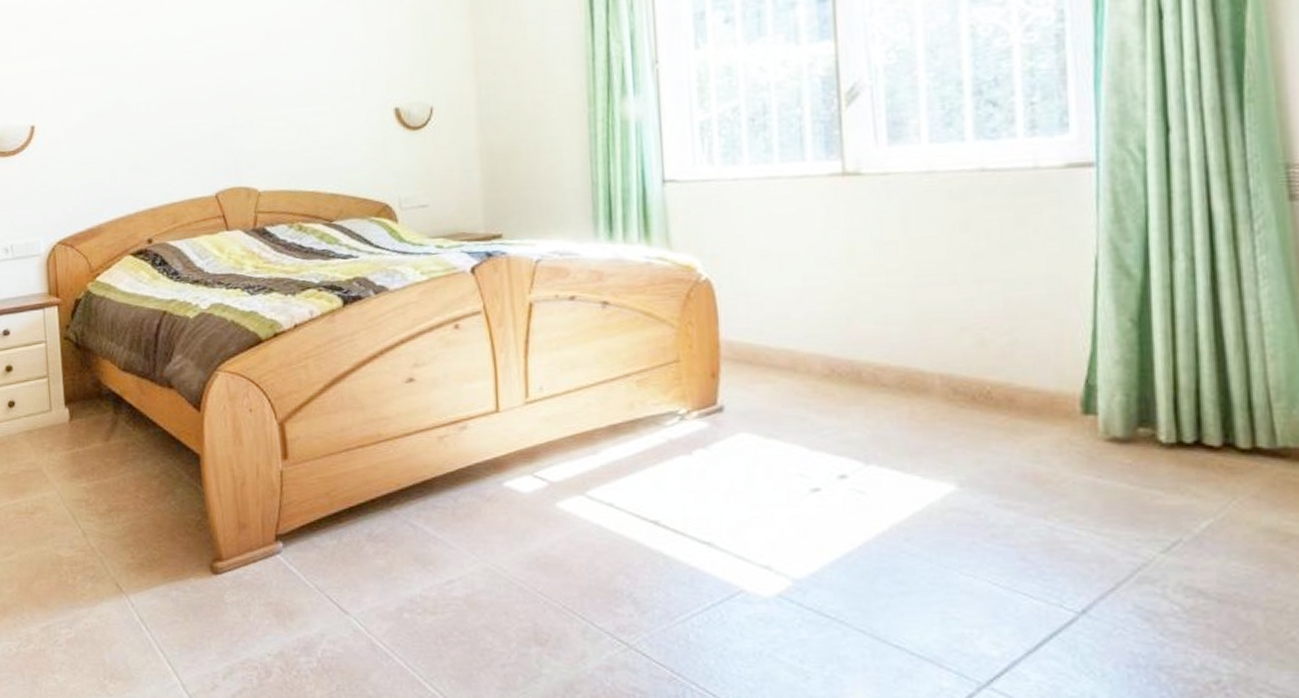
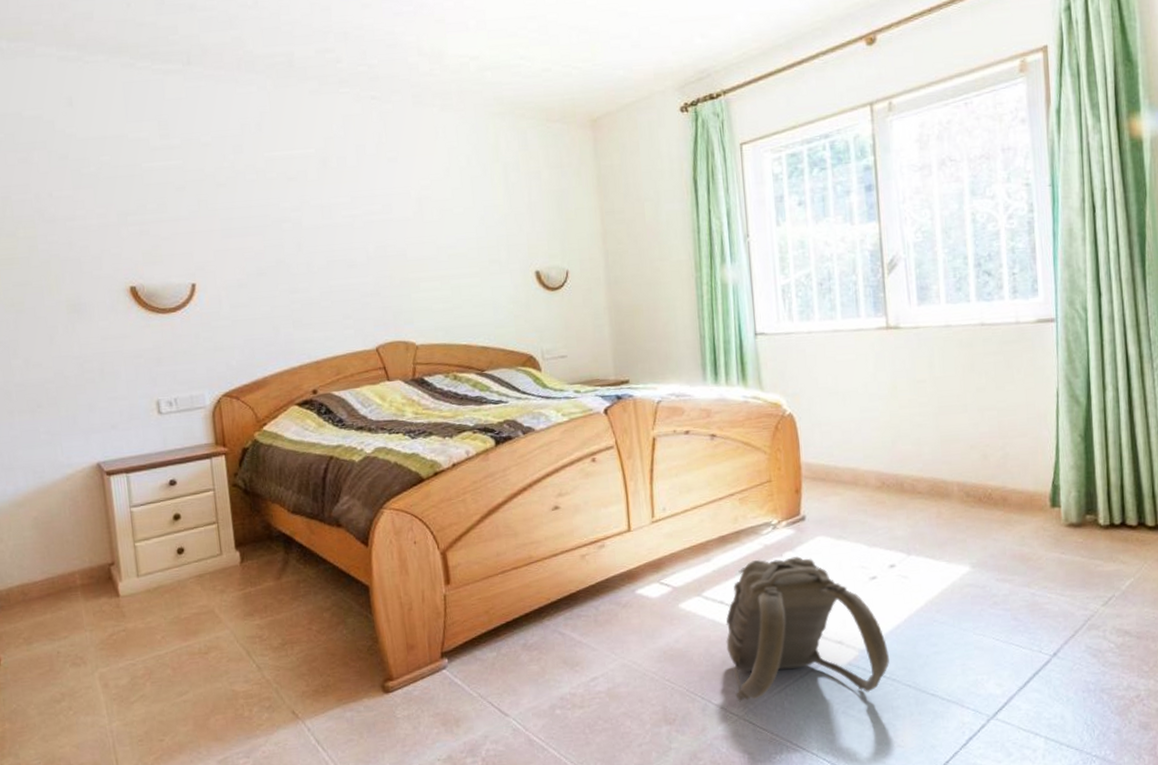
backpack: none [615,456,836,634] -> present [726,556,889,702]

